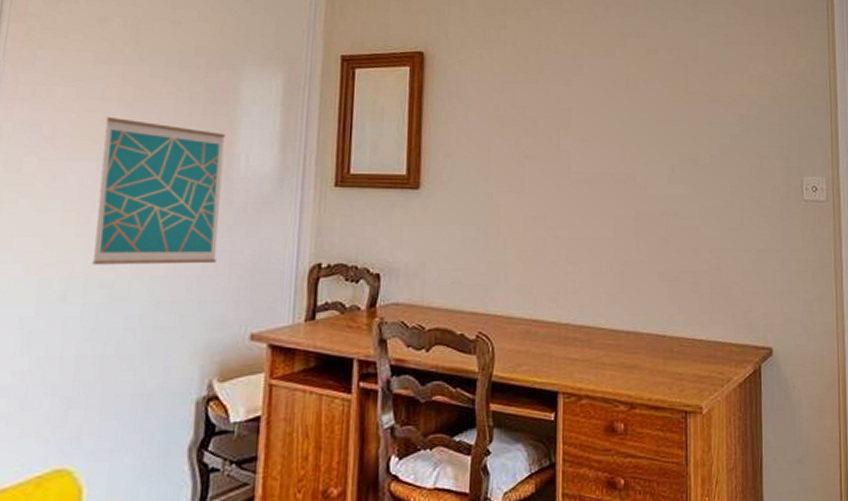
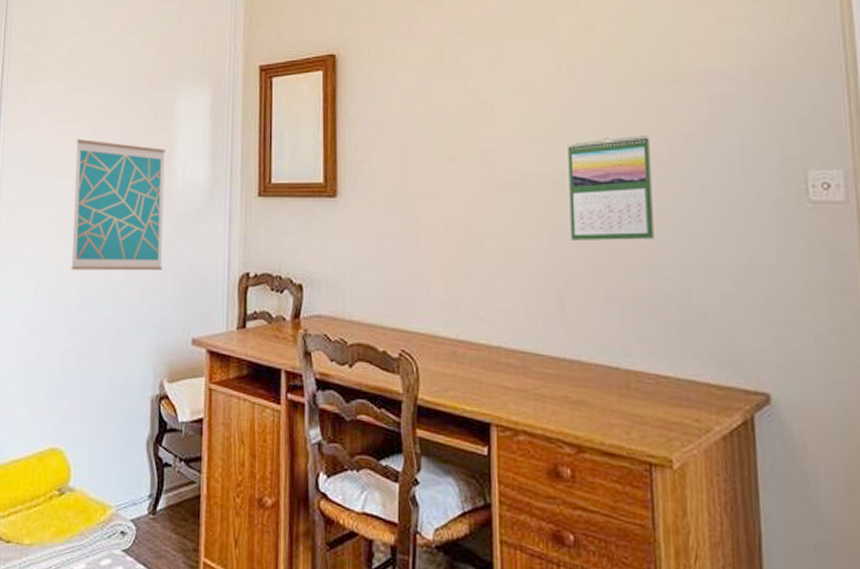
calendar: none [632,144,696,230] -> present [568,135,654,240]

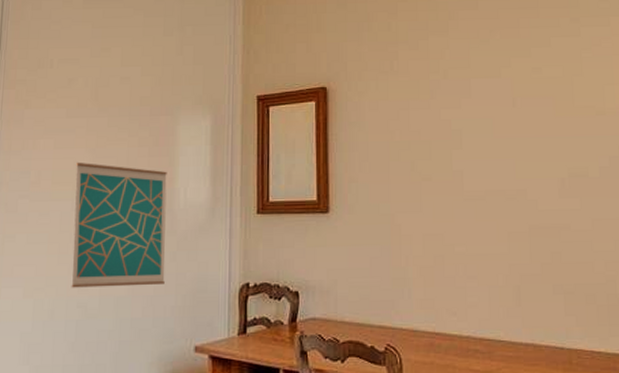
calendar: present [568,135,654,240] -> none [522,158,589,244]

